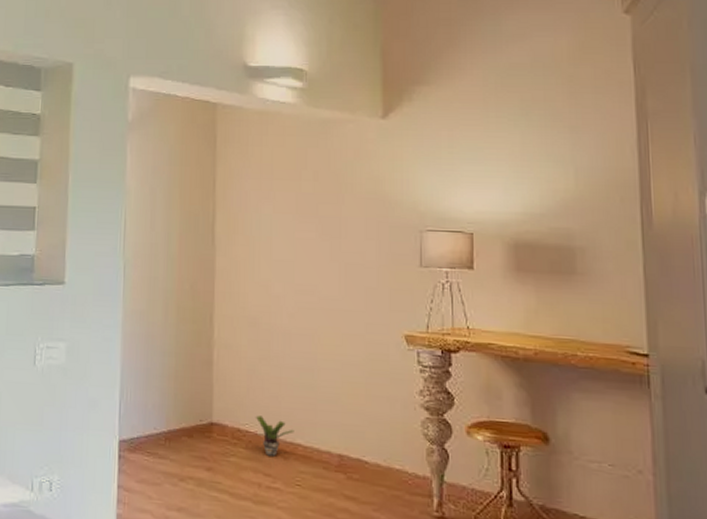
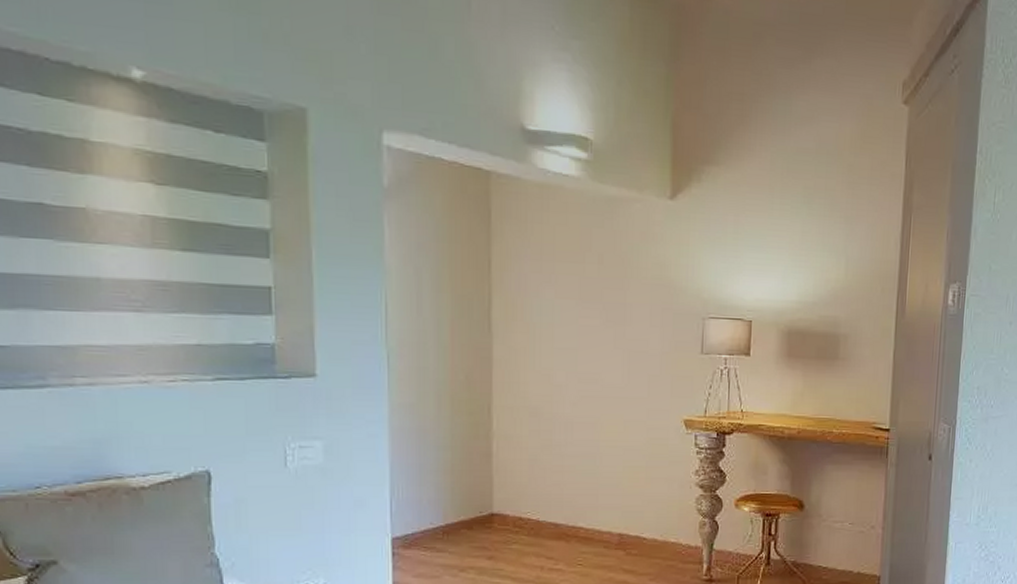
potted plant: present [255,415,294,458] -> none [537,503,576,542]

